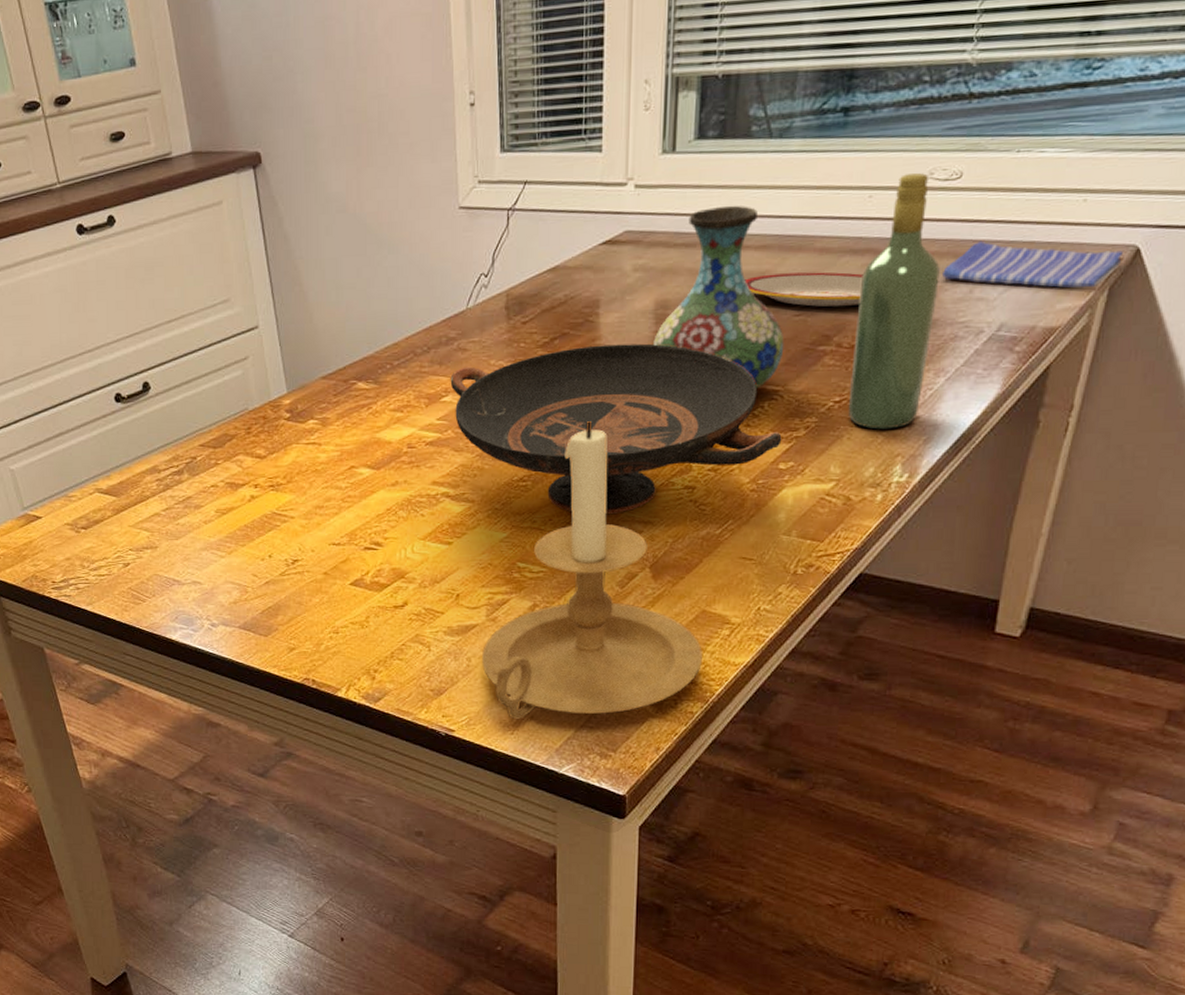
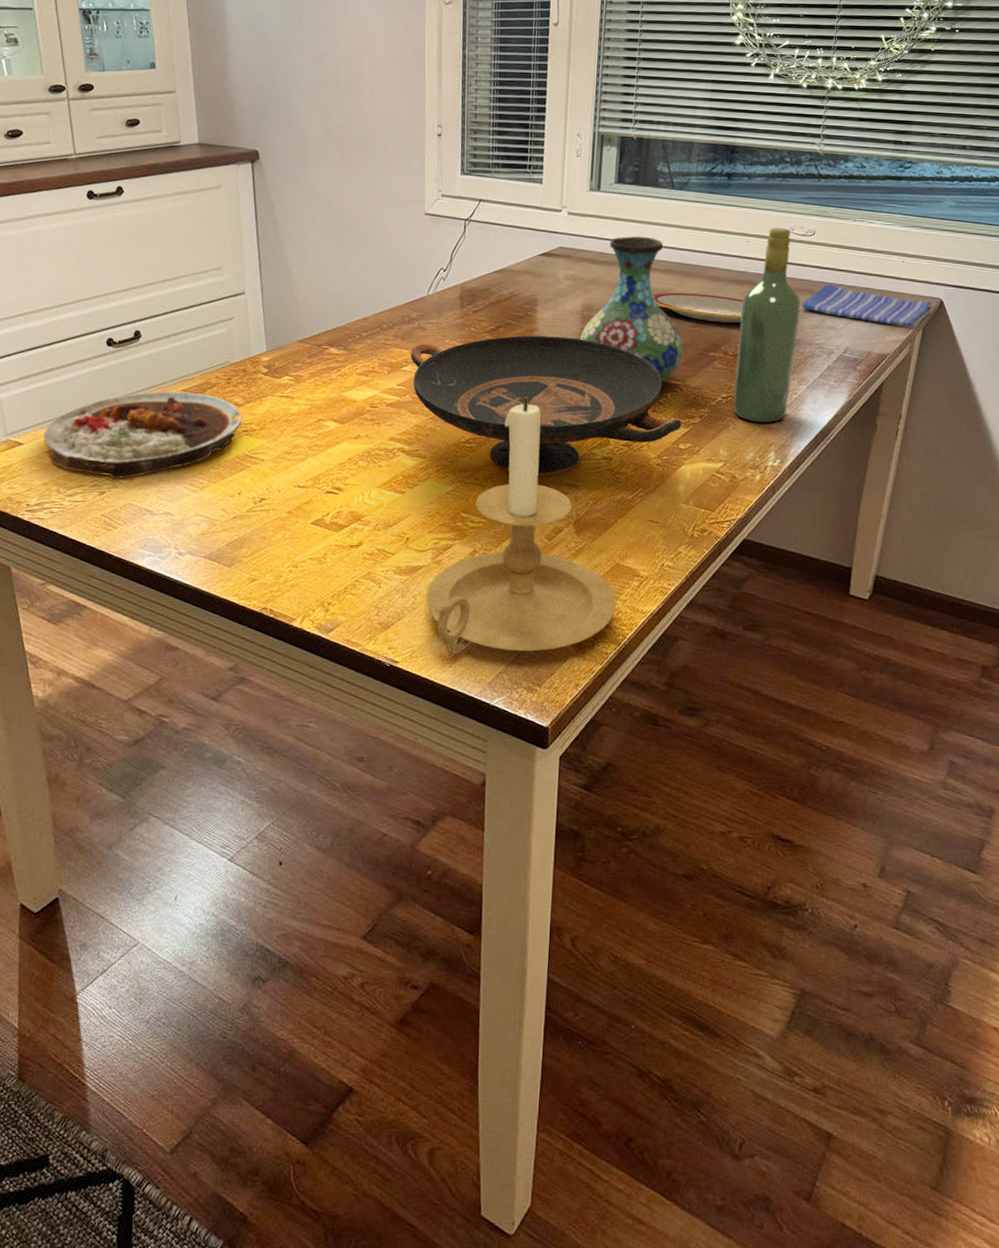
plate: none [60,447,266,549] -> present [43,391,242,479]

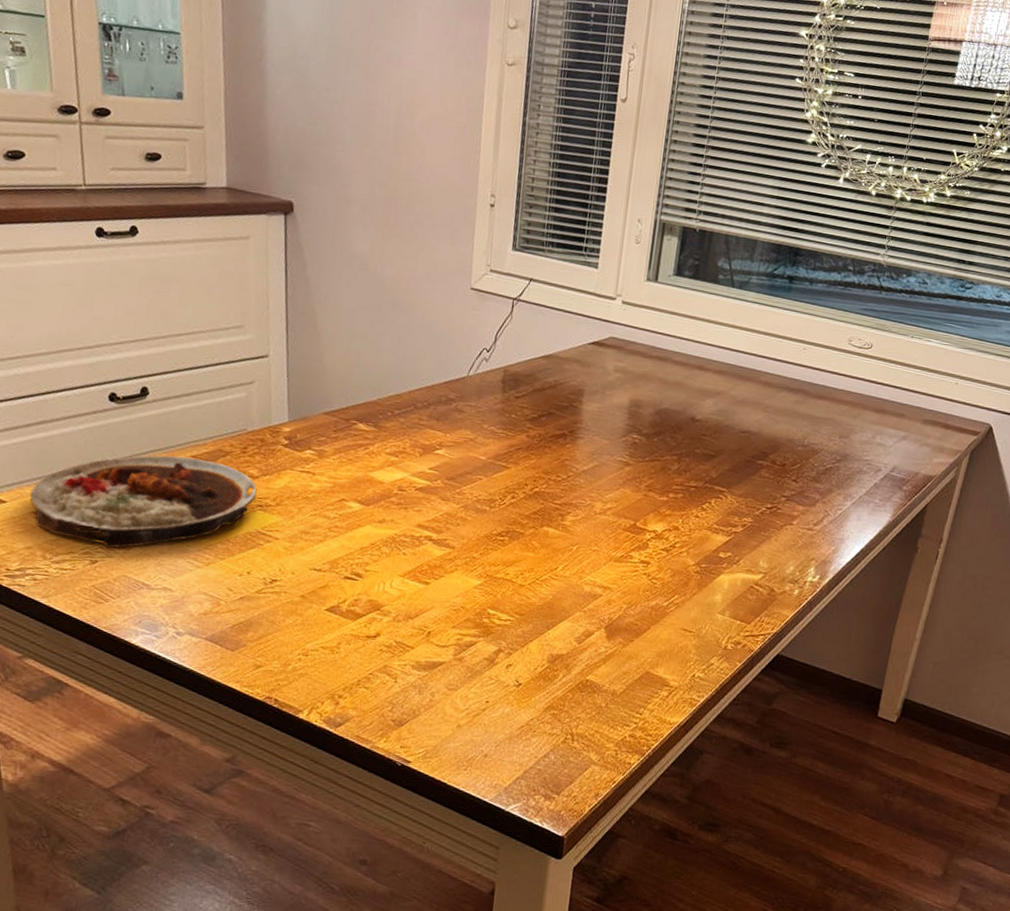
decorative bowl: present [410,335,682,477] -> none [444,426,724,577]
candle holder: present [426,397,616,654] -> none [444,492,644,758]
vase: present [580,236,684,382] -> none [625,332,732,487]
plate: present [653,292,744,324] -> none [704,394,796,433]
wine bottle: present [733,228,801,423] -> none [776,337,853,537]
dish towel: present [801,283,931,327] -> none [853,399,981,451]

